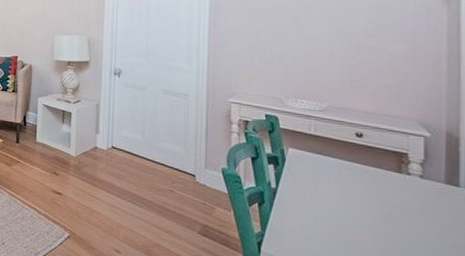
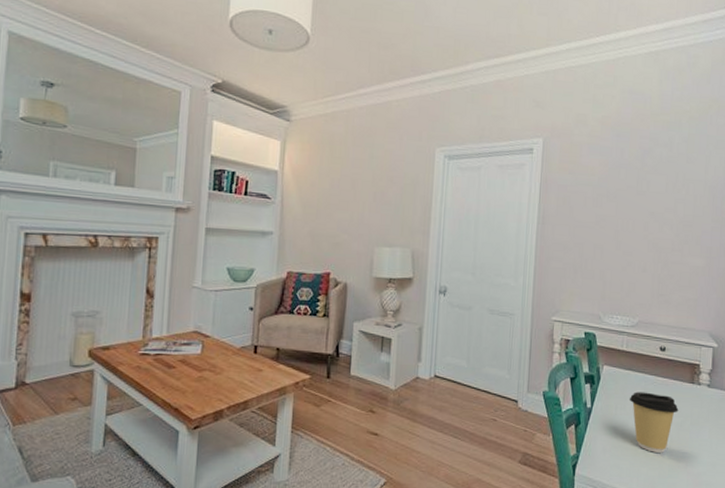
coffee cup: none [320,176,383,242] -> present [629,391,679,453]

